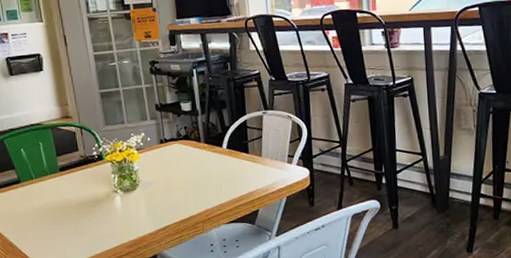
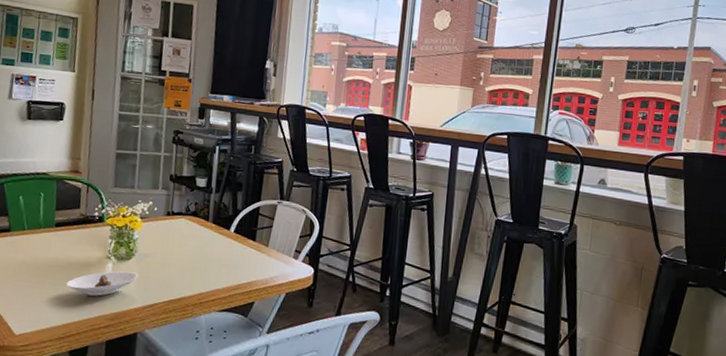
saucer: none [82,201,147,228] -> present [66,271,139,296]

